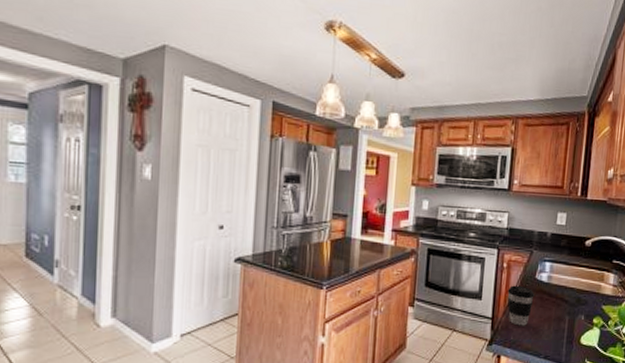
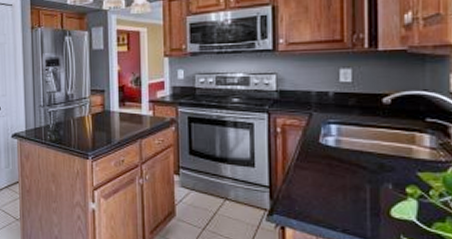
coffee cup: present [507,285,535,326] -> none [285,151,320,196]

